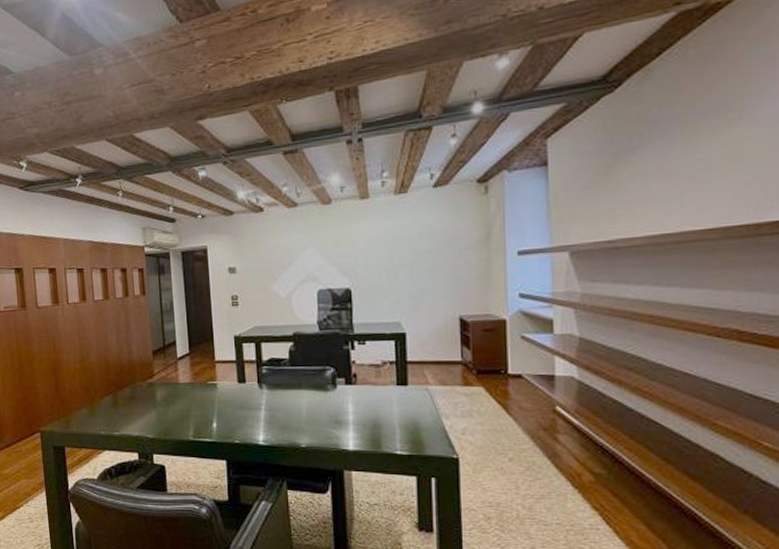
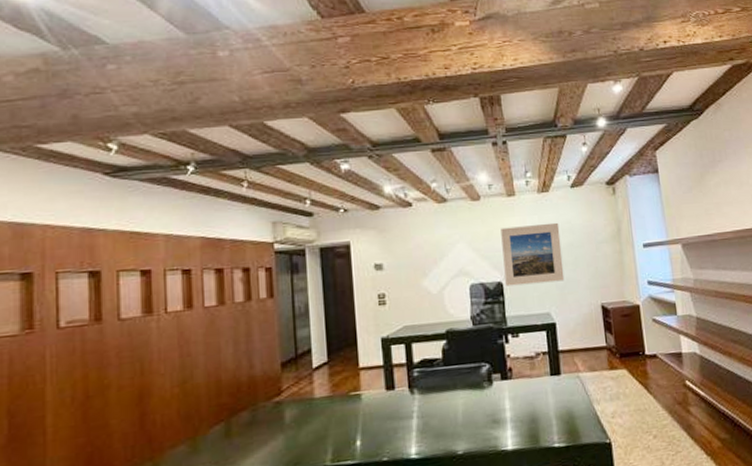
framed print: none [351,226,419,294] -> present [500,222,565,287]

